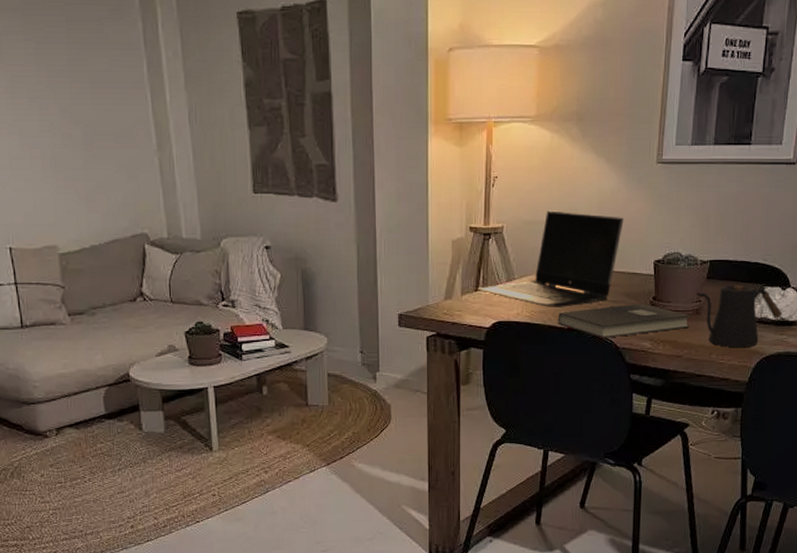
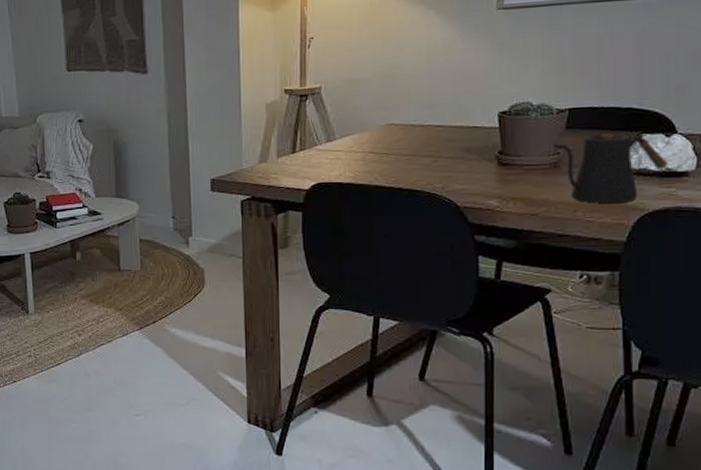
laptop computer: present [478,210,624,307] -> none [295,67,460,167]
book: present [558,303,692,338] -> none [386,158,548,197]

